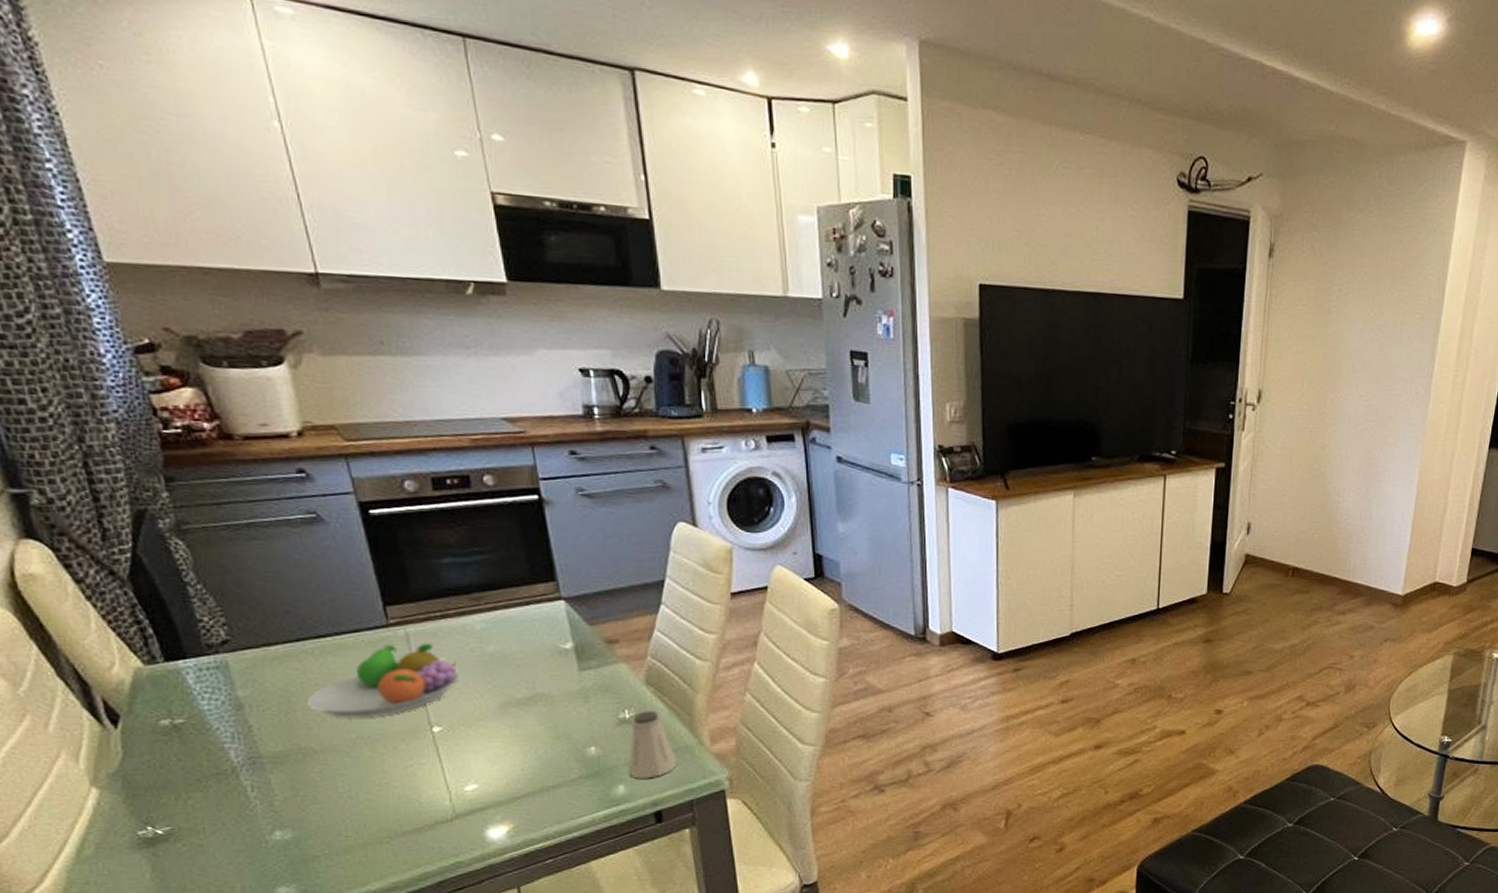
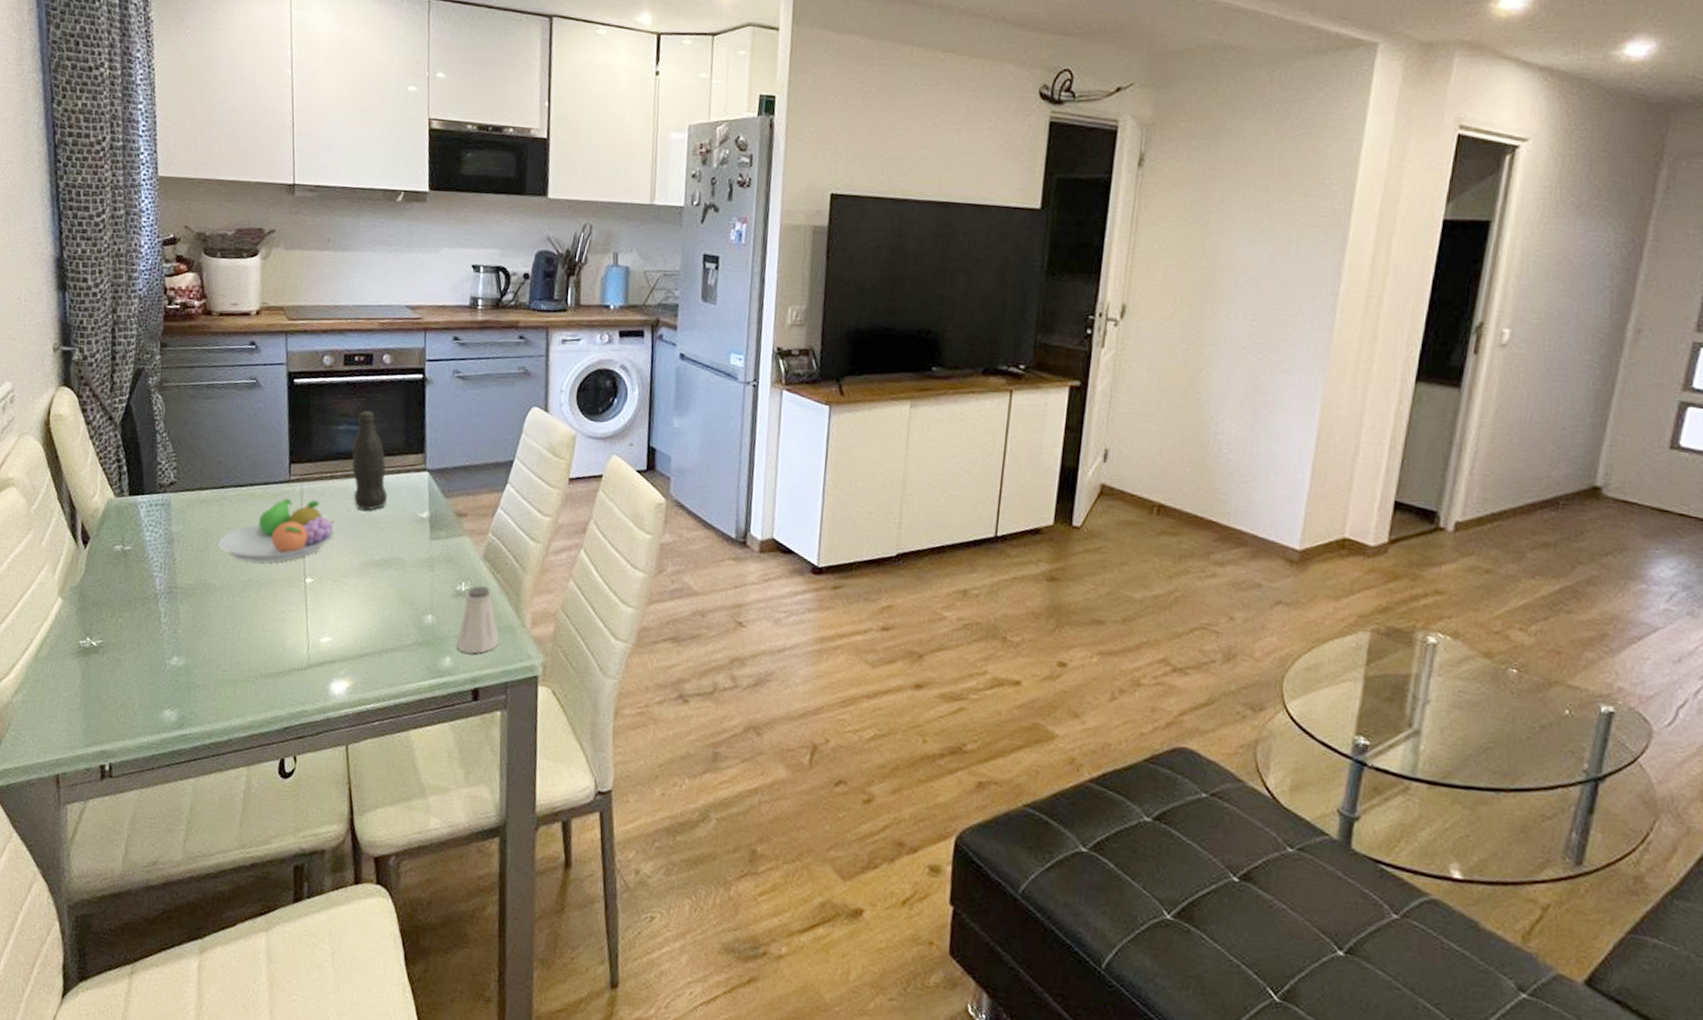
bottle: none [462,540,518,648] -> present [351,411,388,511]

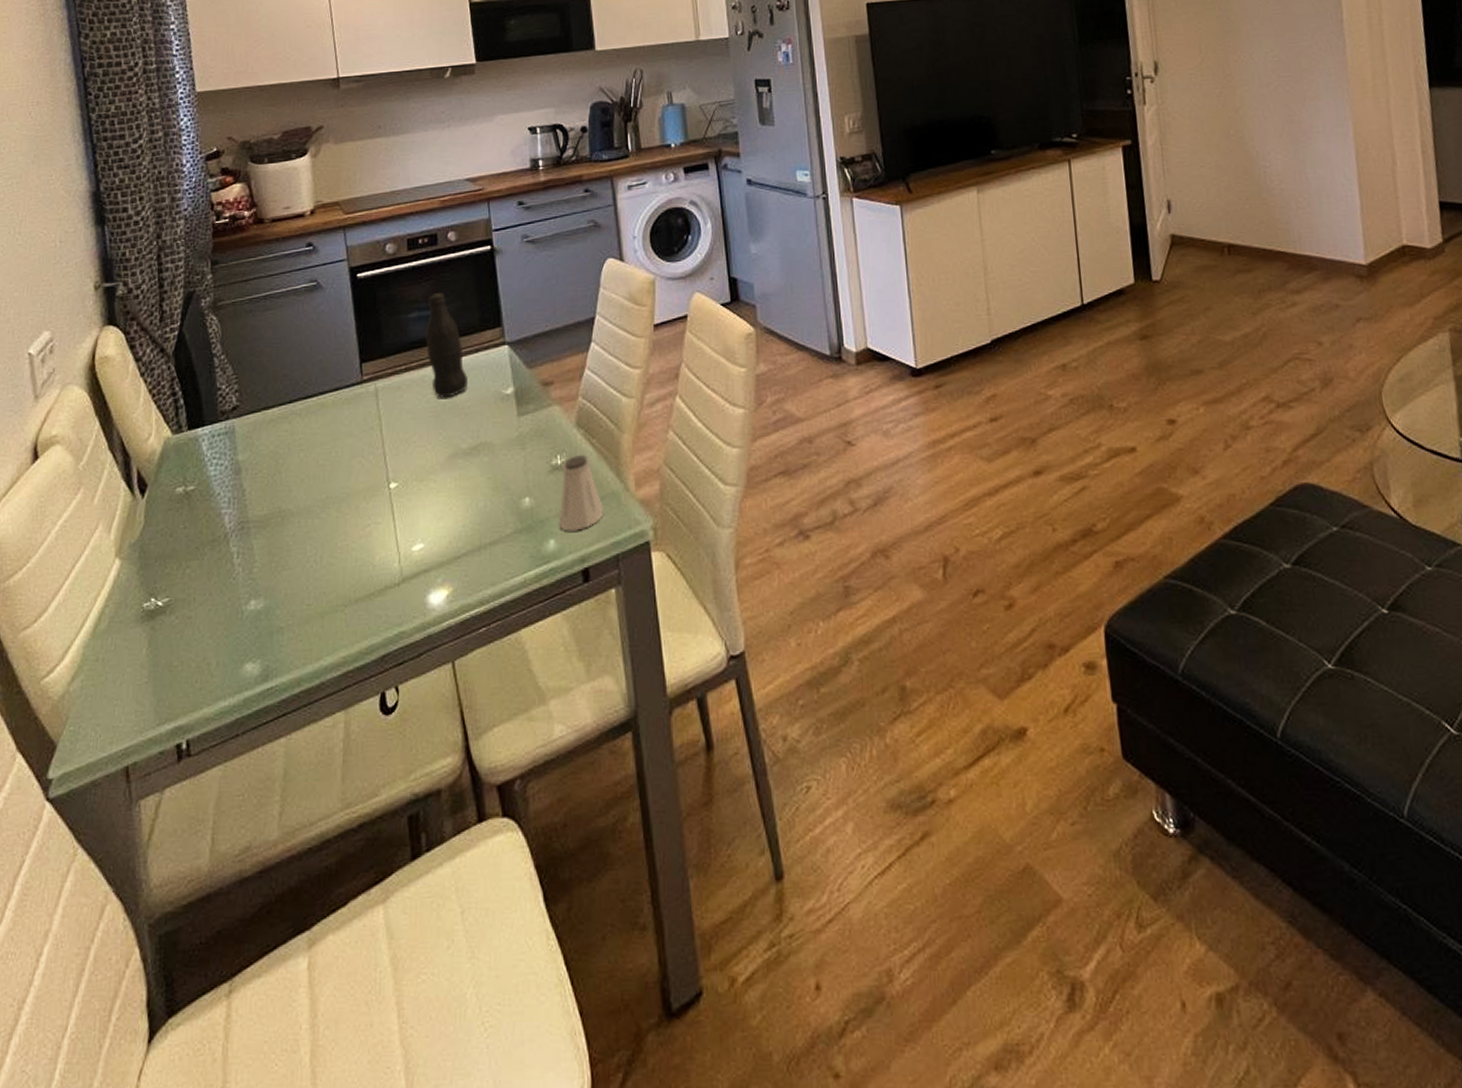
fruit bowl: present [218,498,335,563] -> none [291,398,415,478]

